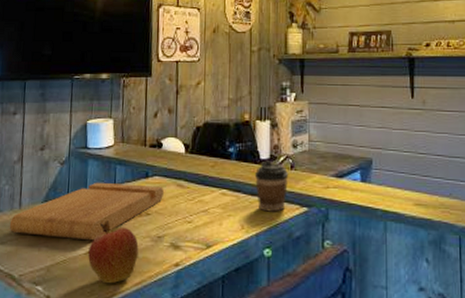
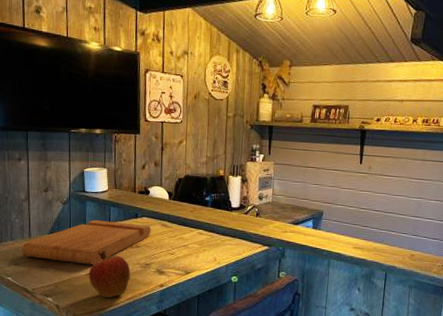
coffee cup: present [254,160,289,212] -> none [226,208,255,249]

